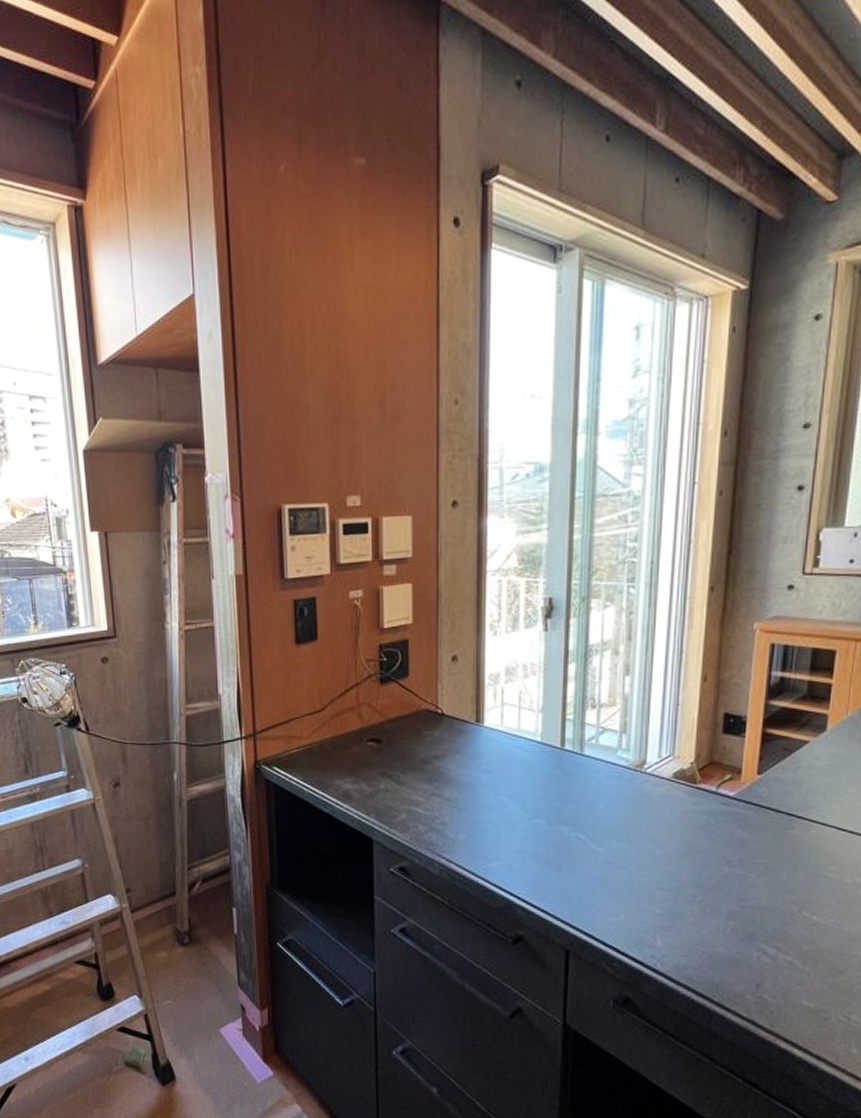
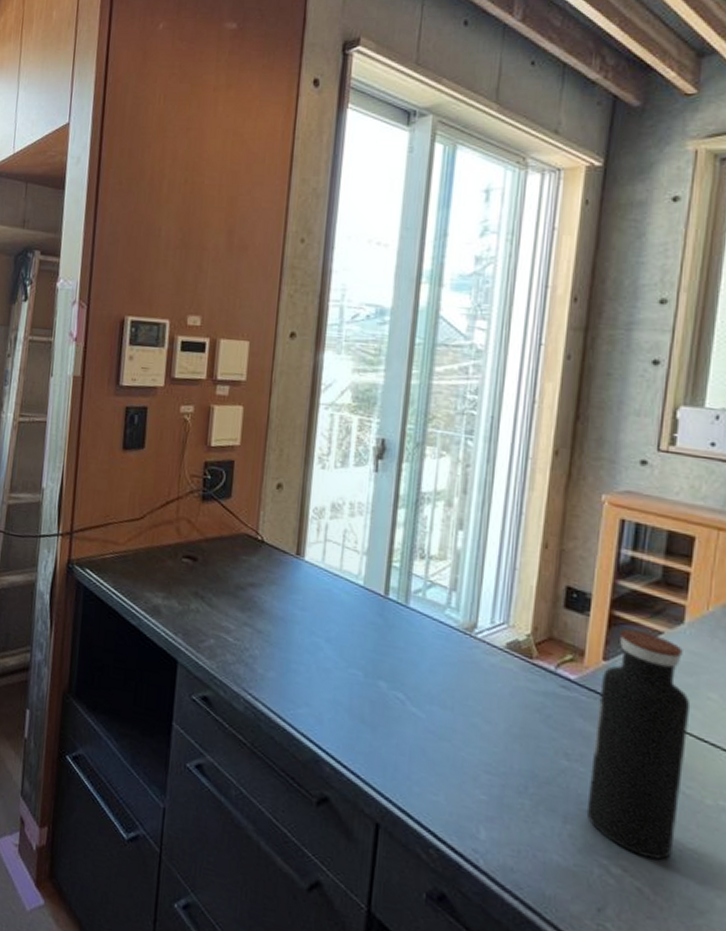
water bottle: none [746,743,833,935] -> present [586,629,691,860]

